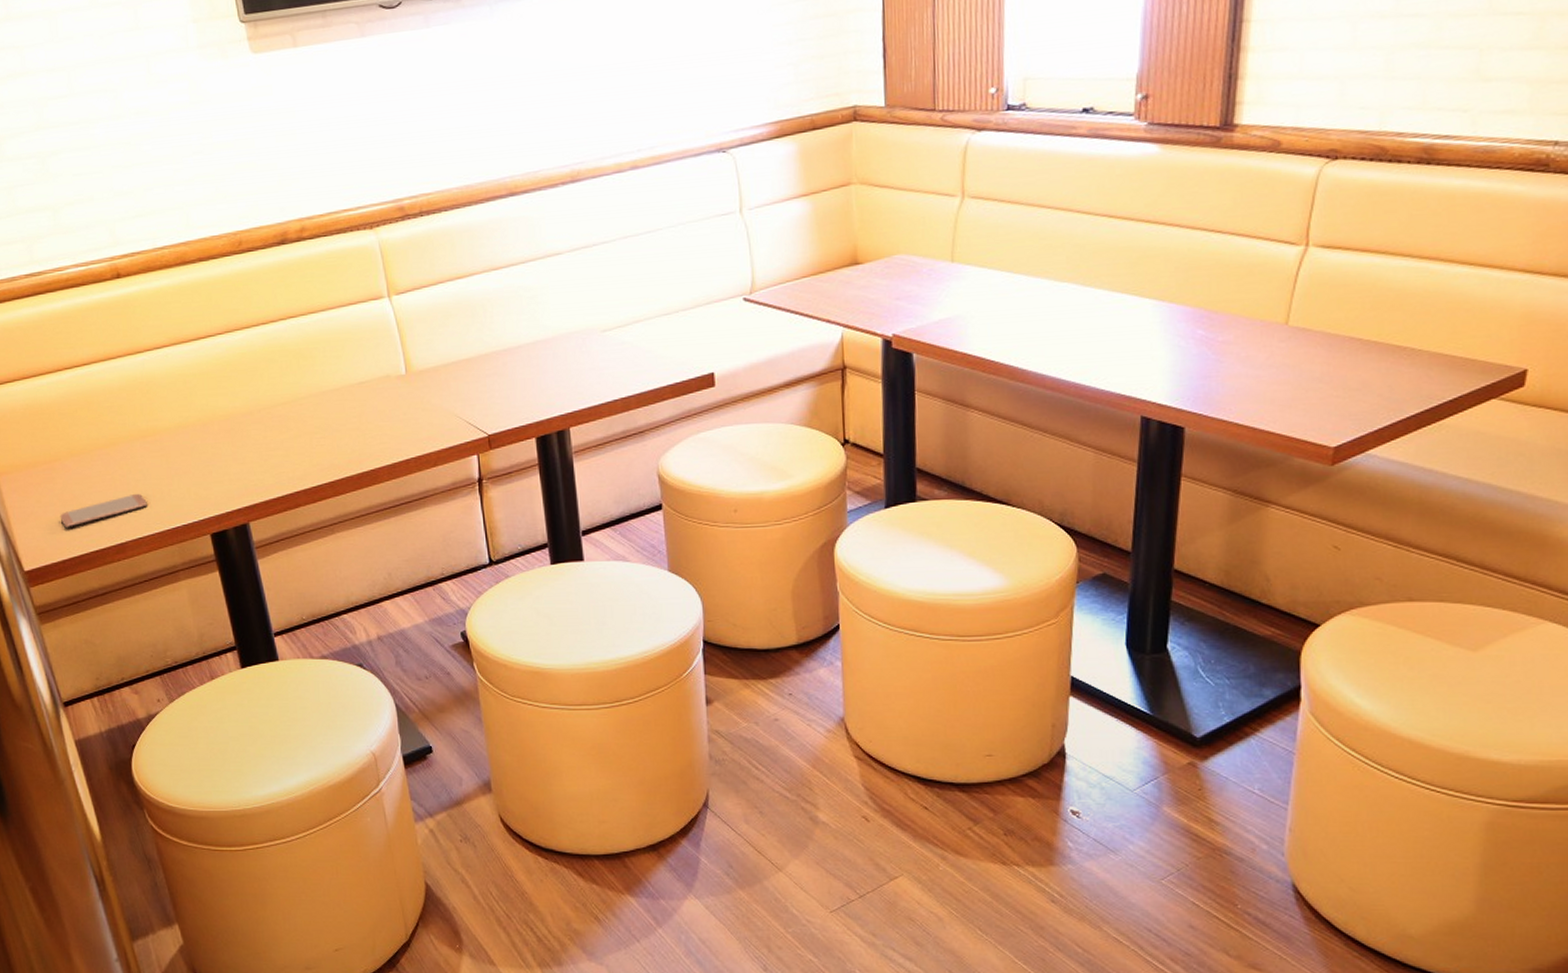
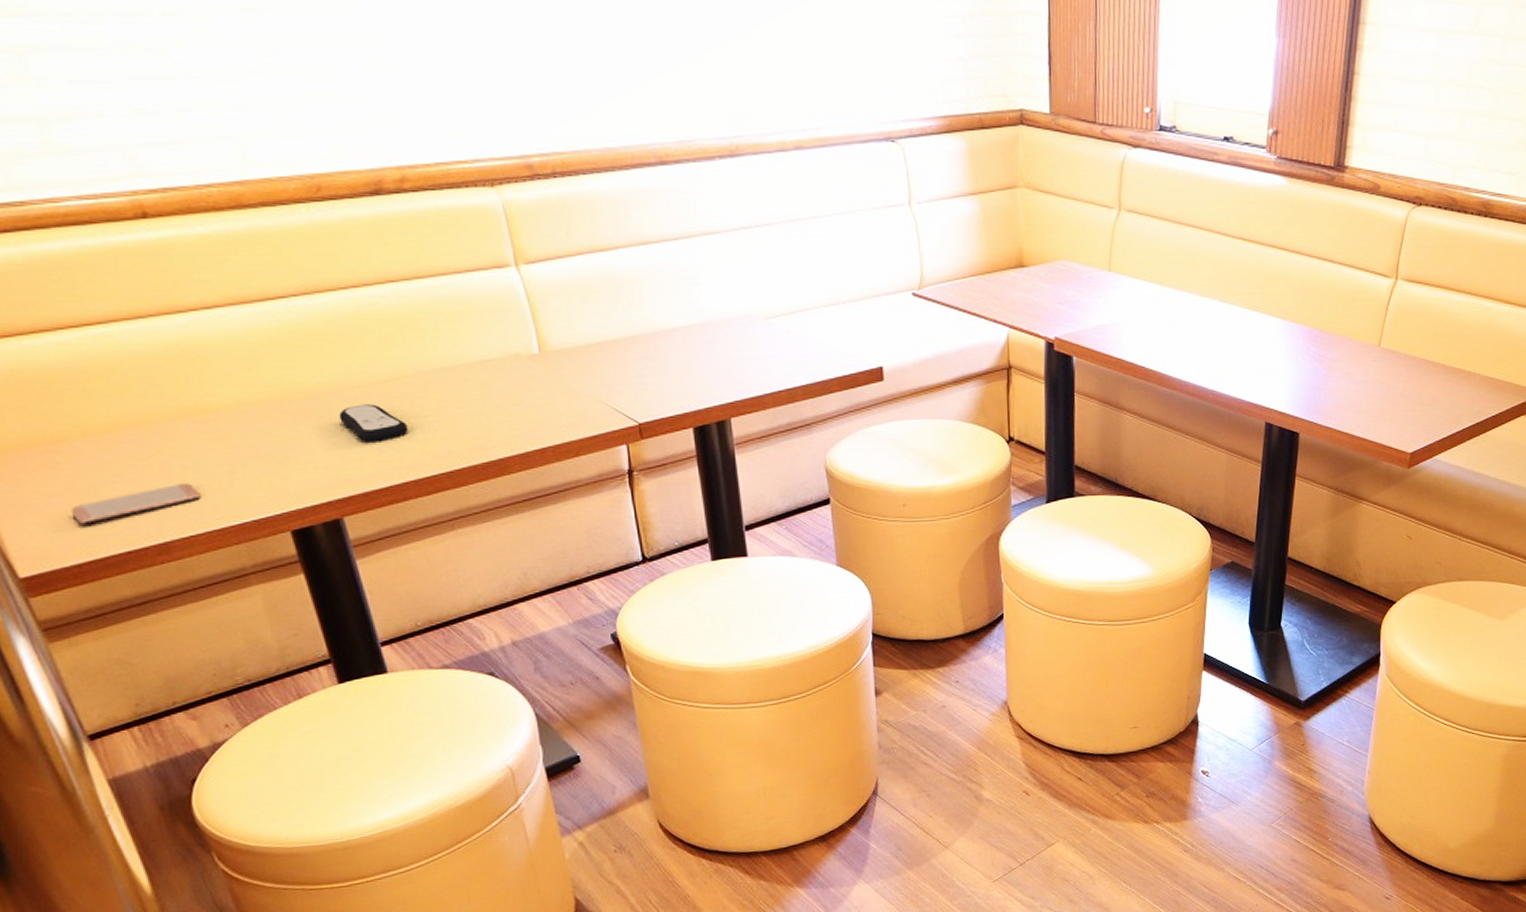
remote control: none [249,424,301,456] -> present [339,404,409,441]

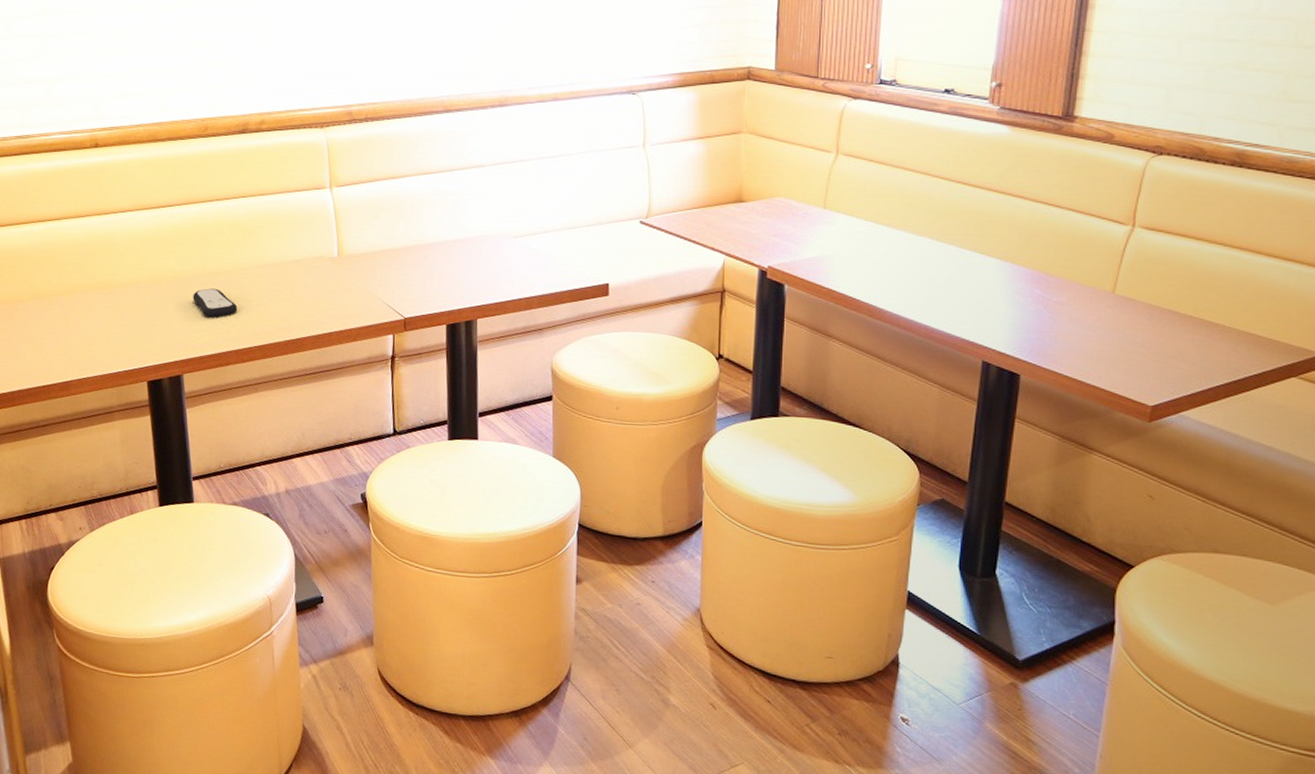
smartphone: present [70,482,200,524] -> none [15,338,95,362]

